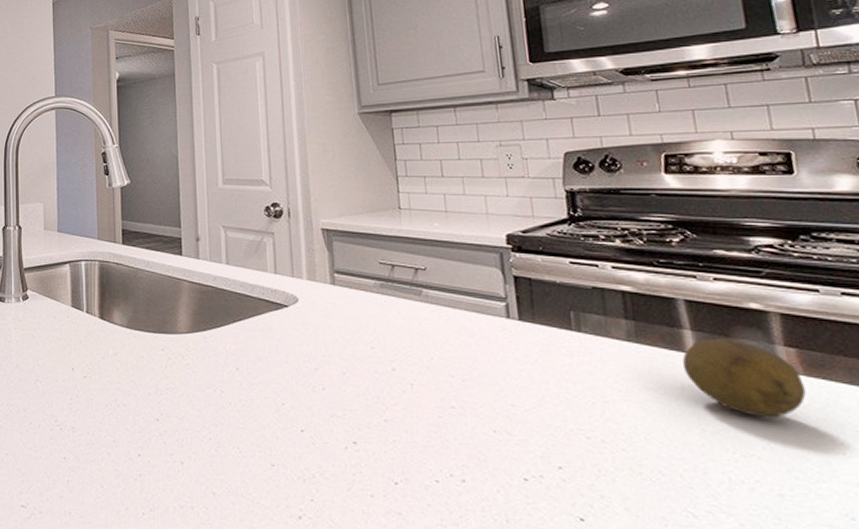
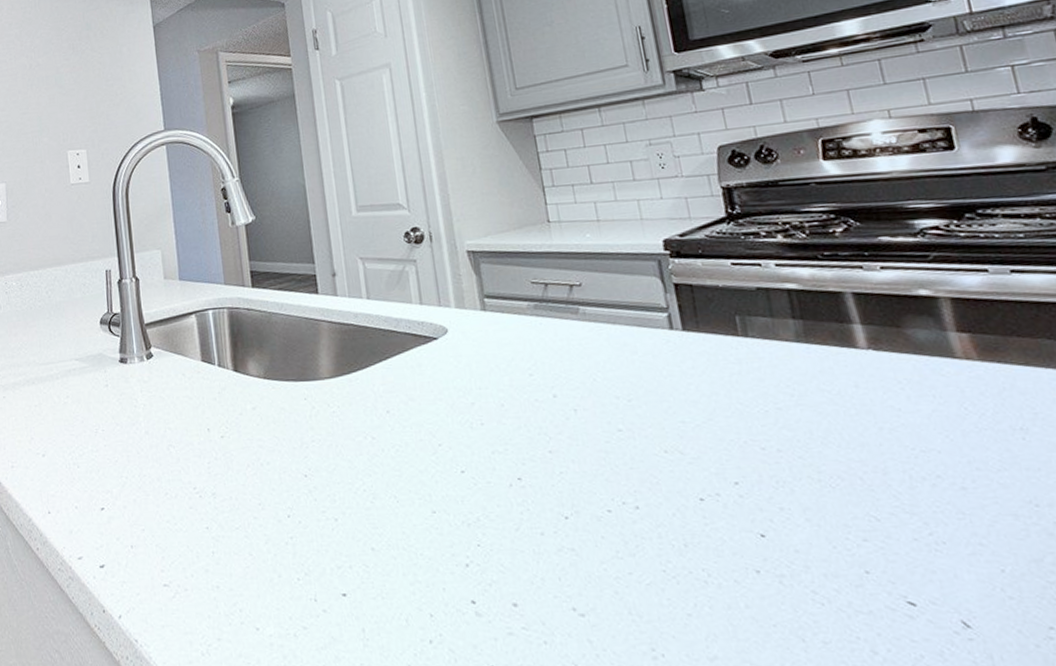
fruit: present [683,338,806,418] -> none [854,329,982,409]

